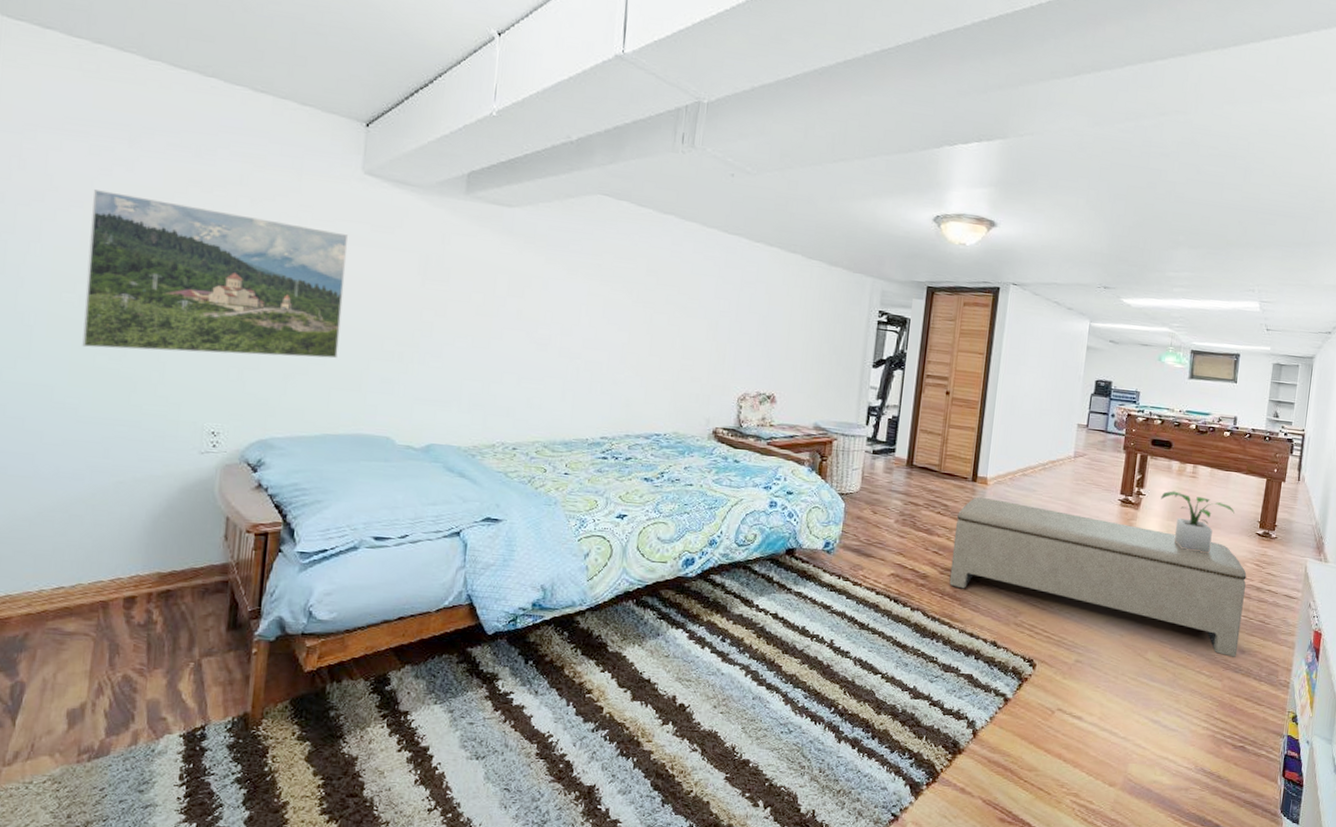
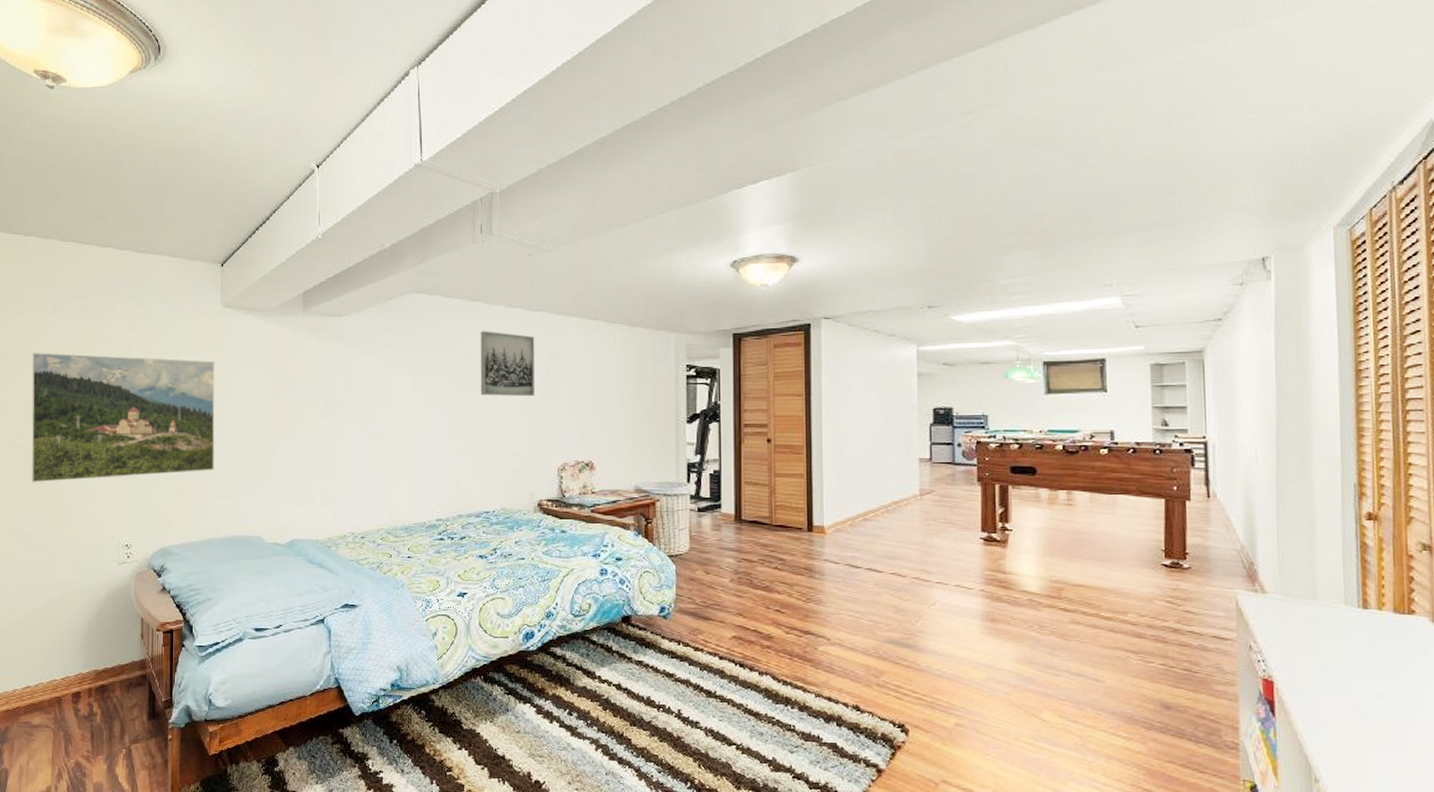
wall art: none [664,246,728,322] -> present [480,331,534,397]
bench: present [949,496,1247,657] -> none [796,547,1161,715]
potted plant: present [1161,491,1235,553] -> none [1032,523,1129,592]

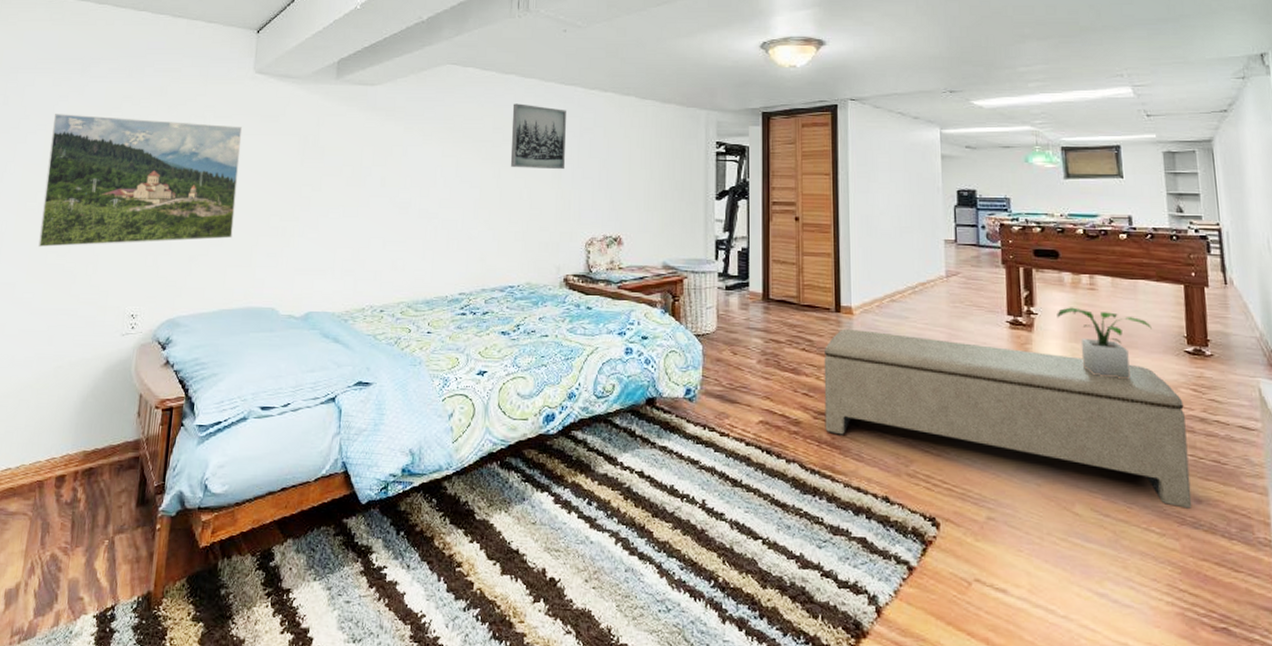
bench: none [796,547,1161,715] -> present [824,328,1192,509]
potted plant: none [1032,523,1129,592] -> present [1057,307,1152,379]

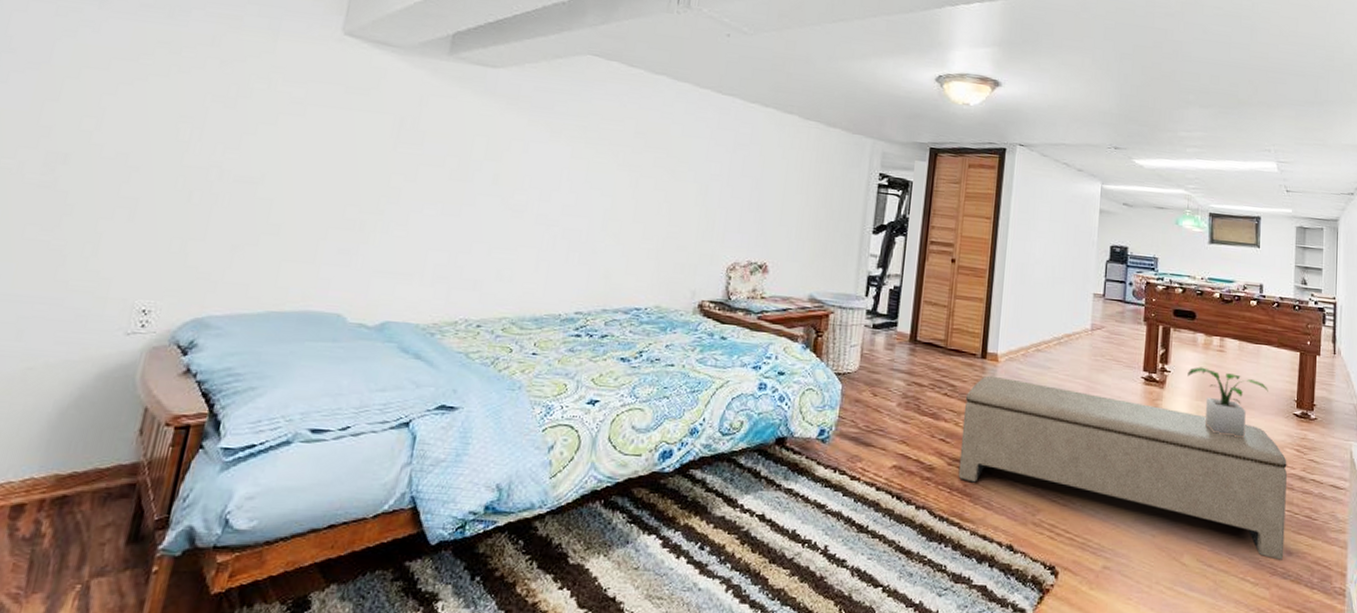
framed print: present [38,114,242,248] -> none [13,51,320,228]
wall art: present [510,103,566,170] -> none [651,108,721,186]

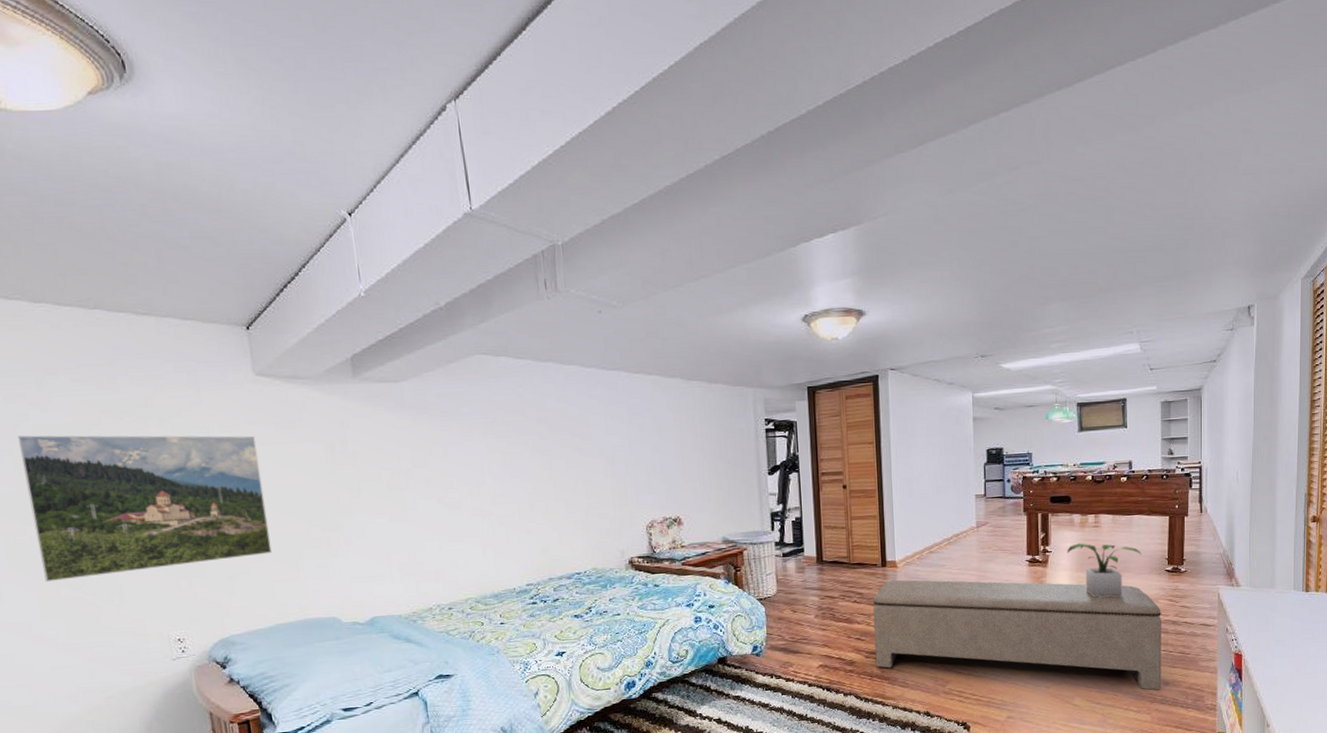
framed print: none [13,51,320,228] -> present [17,435,272,583]

